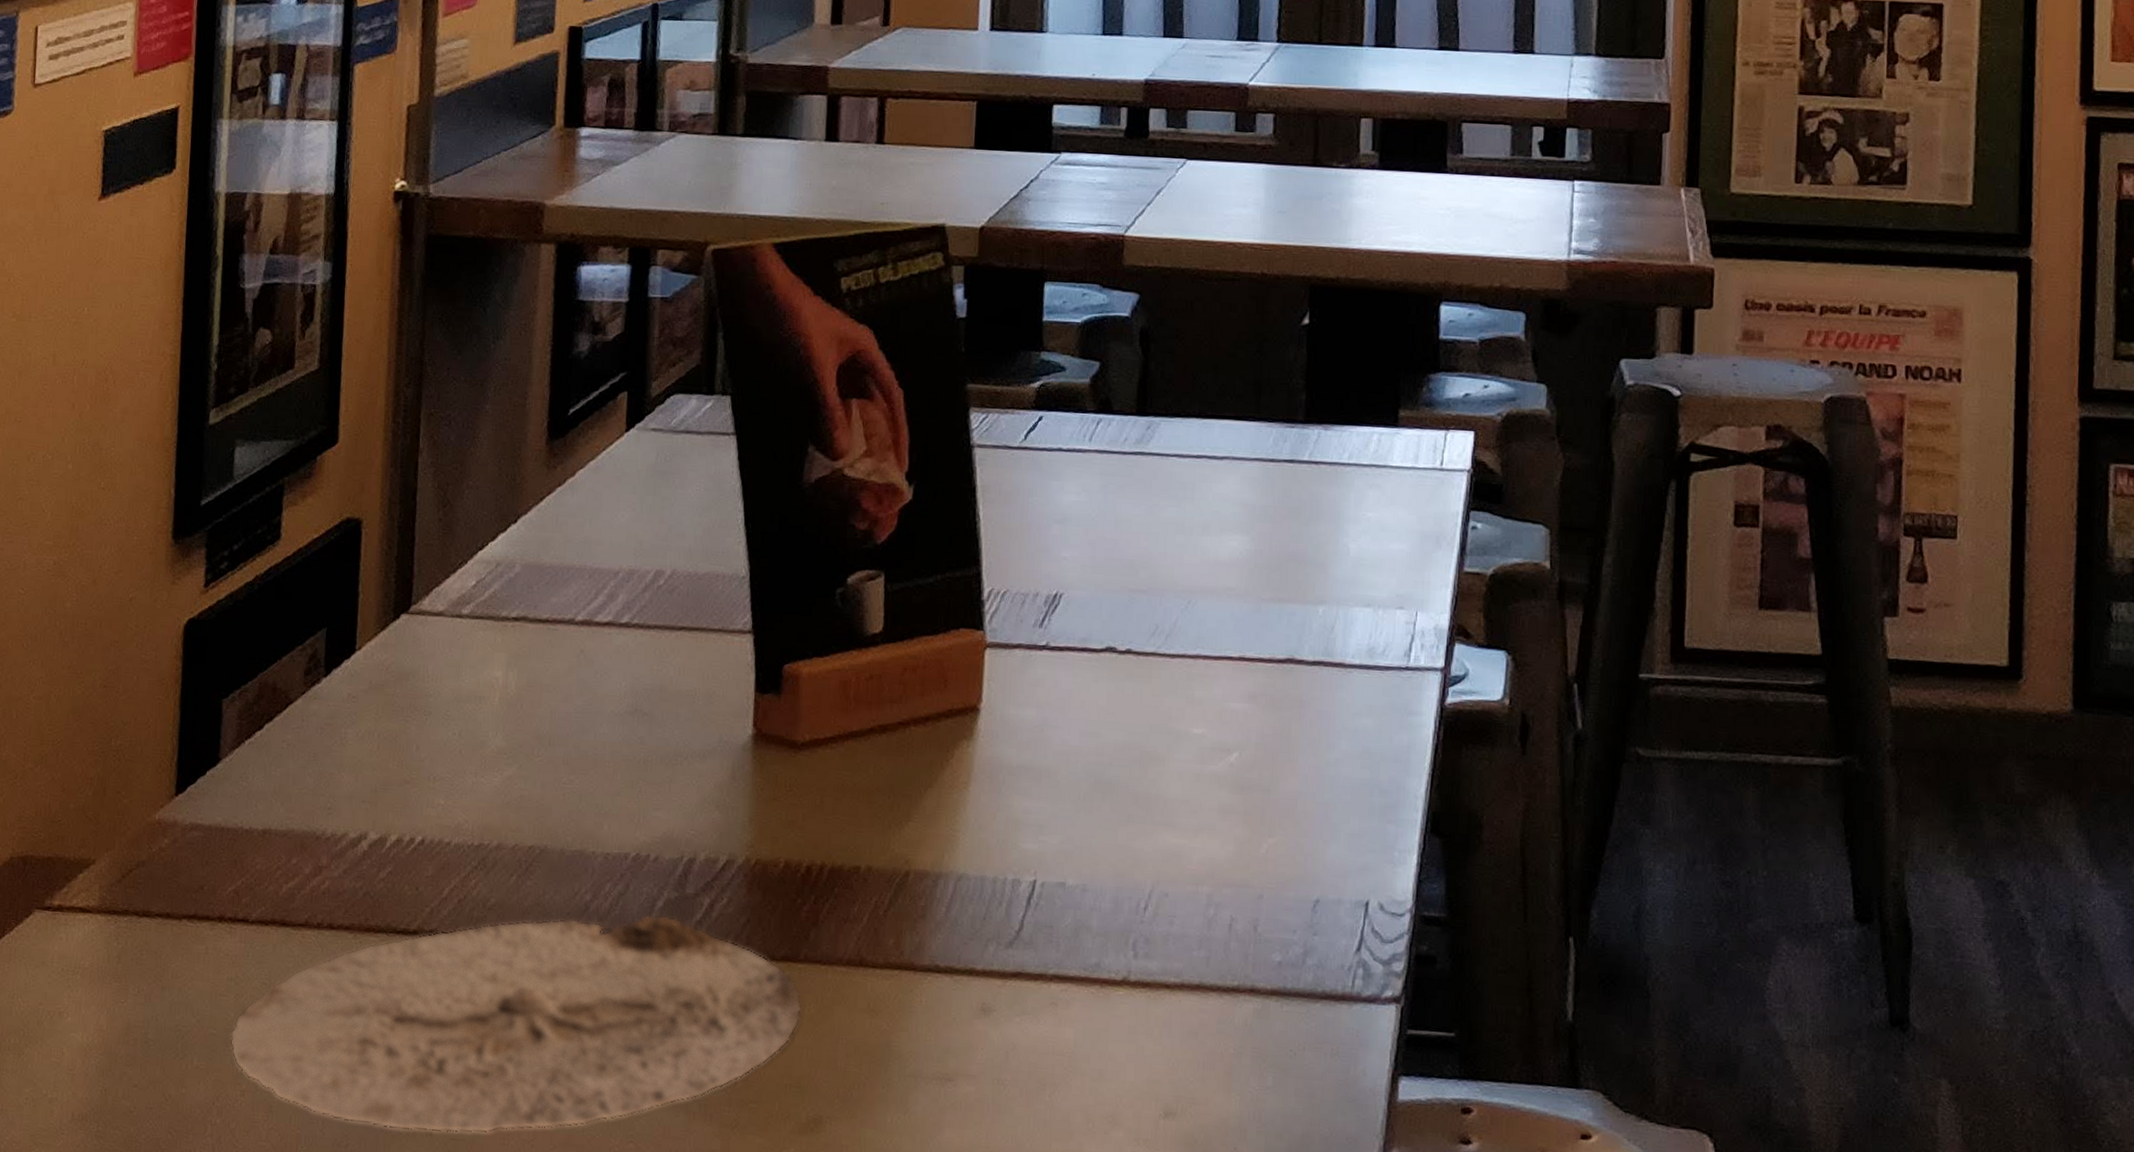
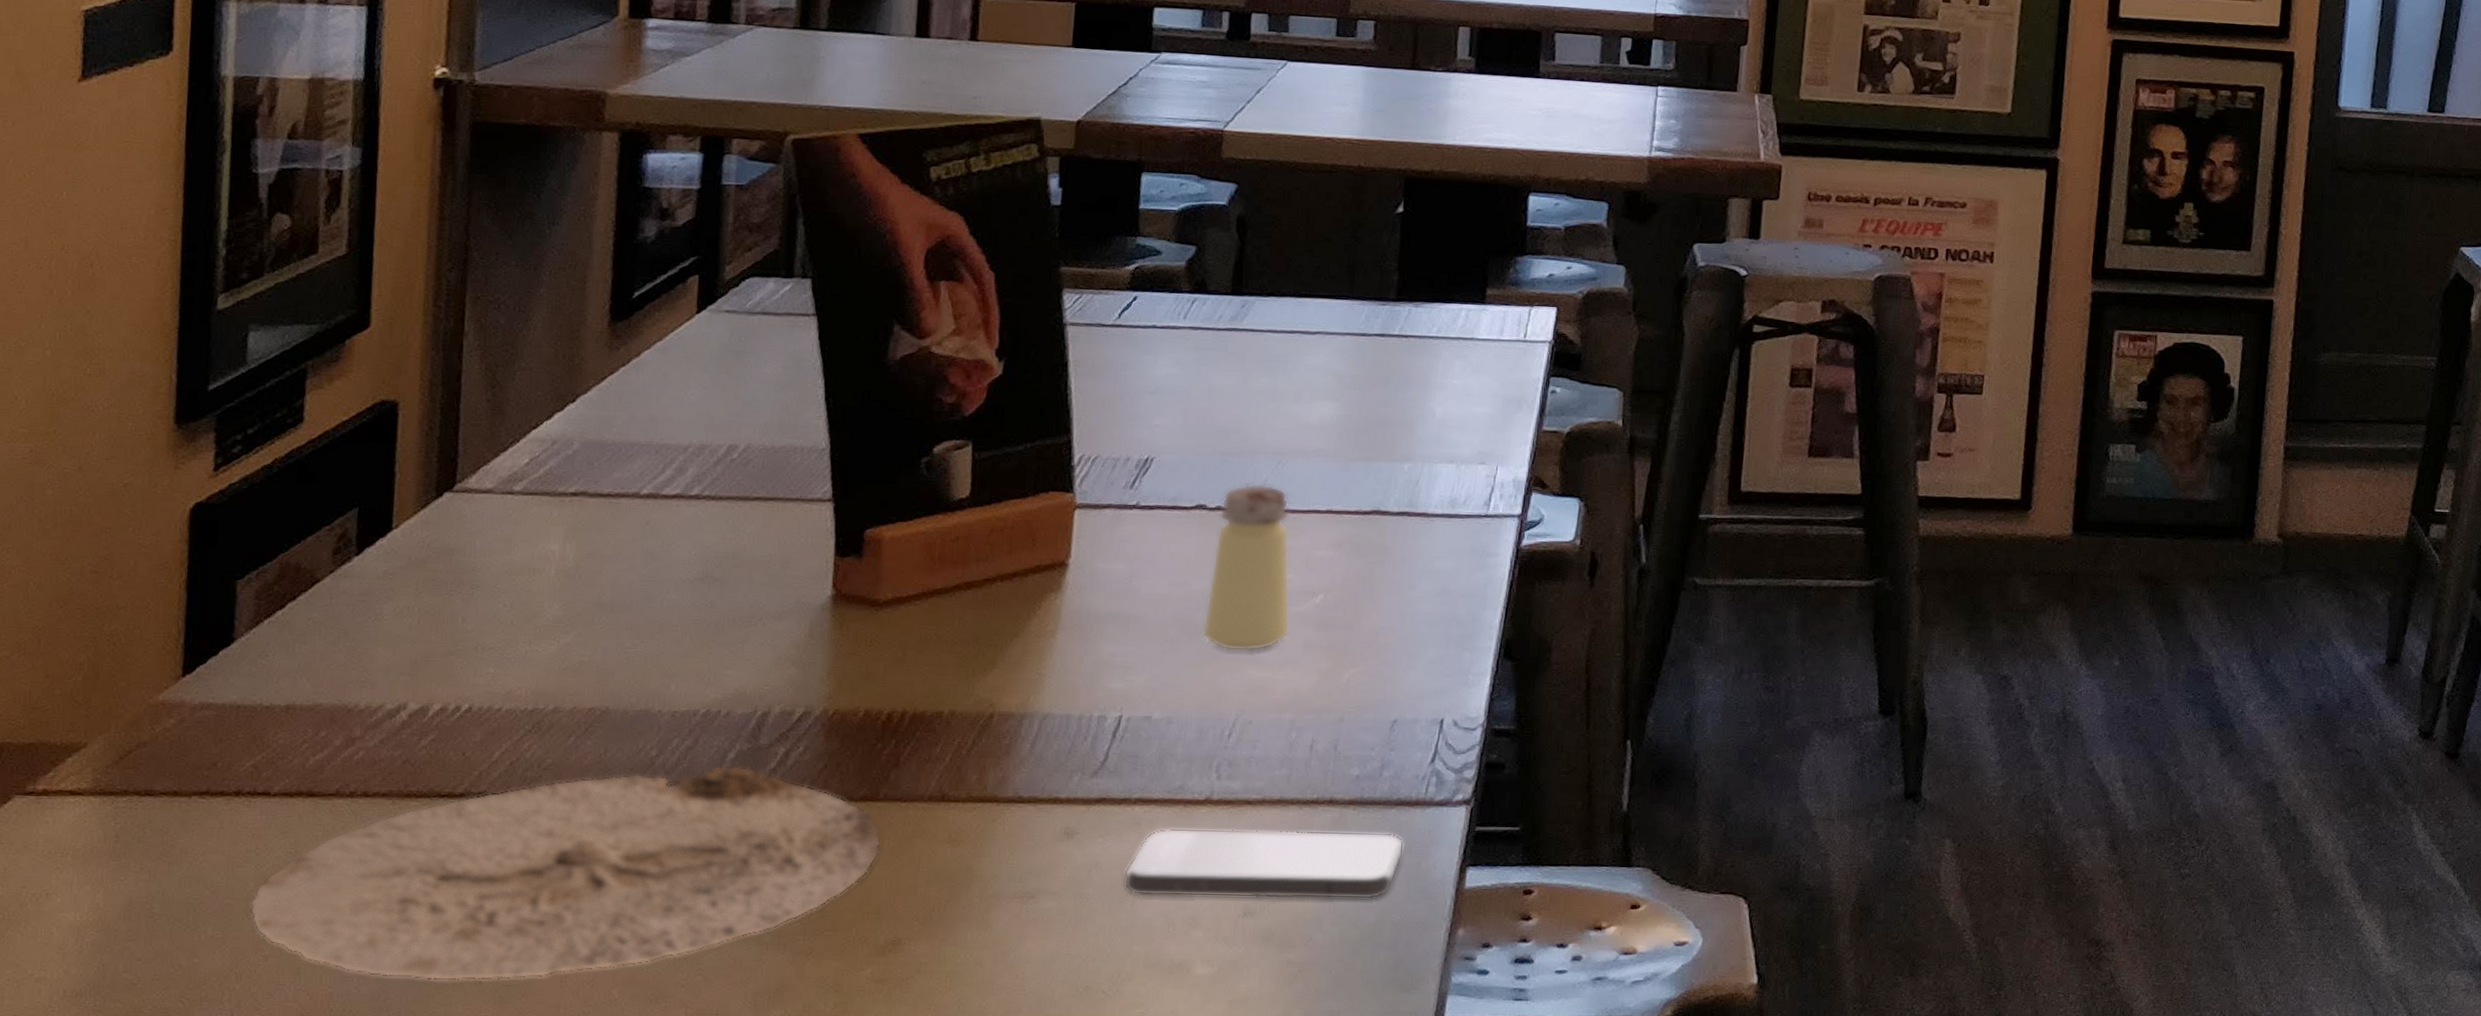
smartphone: none [1041,1010,1331,1108] -> present [1123,828,1404,900]
saltshaker: none [1115,625,1205,815] -> present [1202,484,1291,652]

